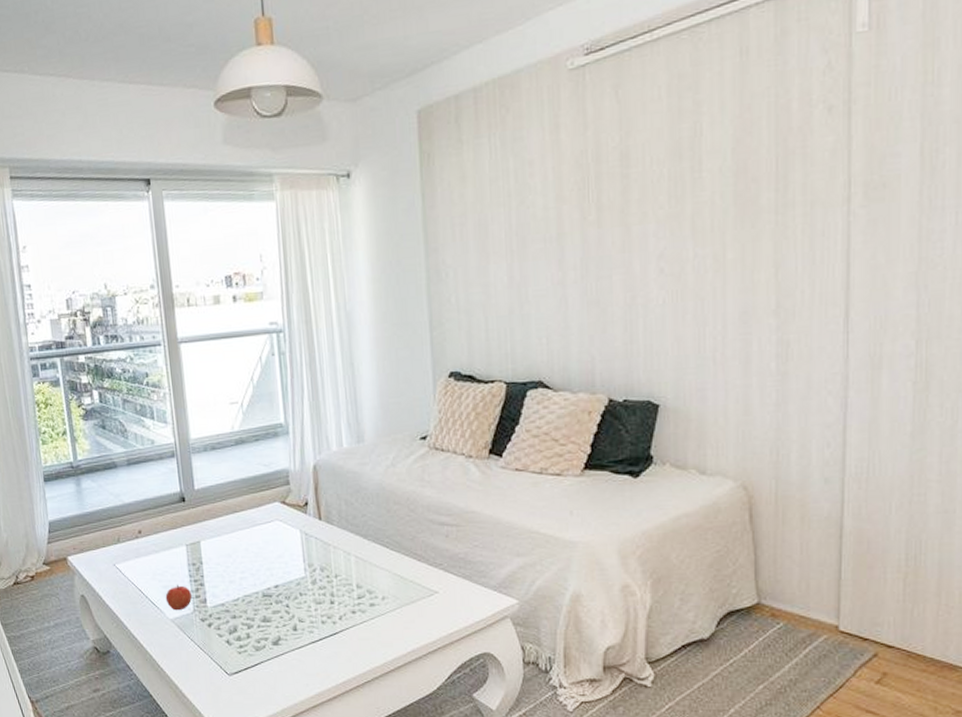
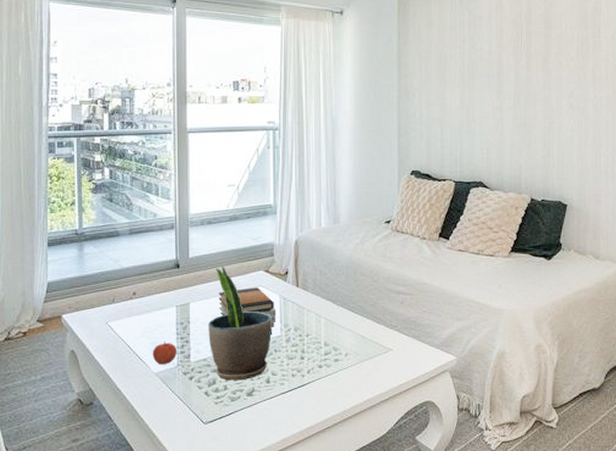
potted plant: none [223,497,295,628] -> present [208,265,273,381]
book stack: none [230,521,299,577] -> present [218,287,277,336]

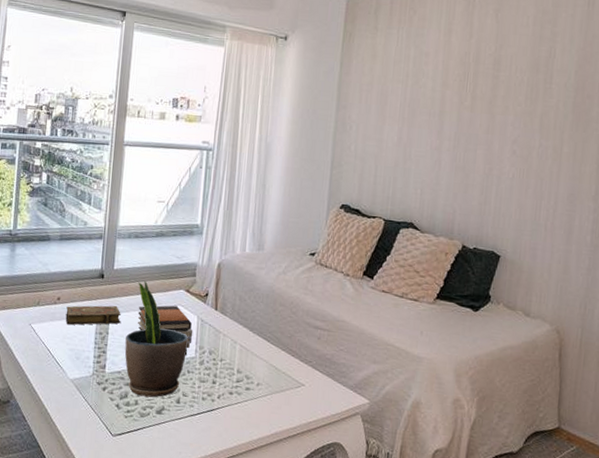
book: none [143,295,202,319] -> present [65,305,121,326]
apple: present [152,341,178,365] -> none [69,349,94,373]

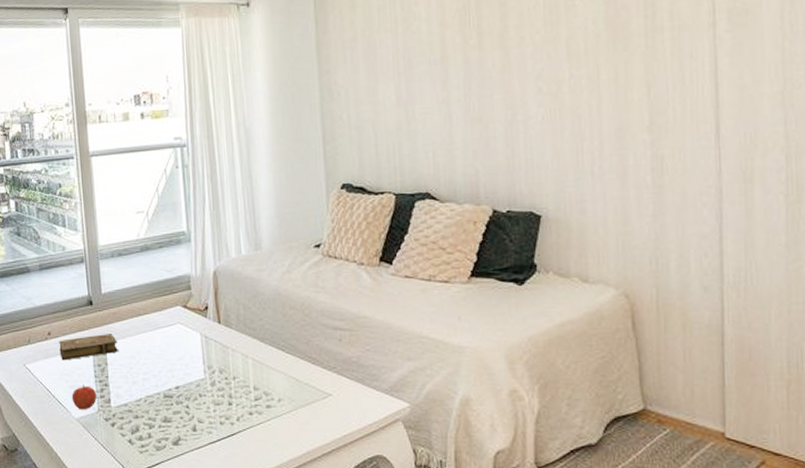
apple: none [69,349,94,373] -> present [71,384,98,410]
potted plant: present [124,280,189,398] -> none [127,301,195,428]
book stack: present [138,305,193,356] -> none [134,325,199,379]

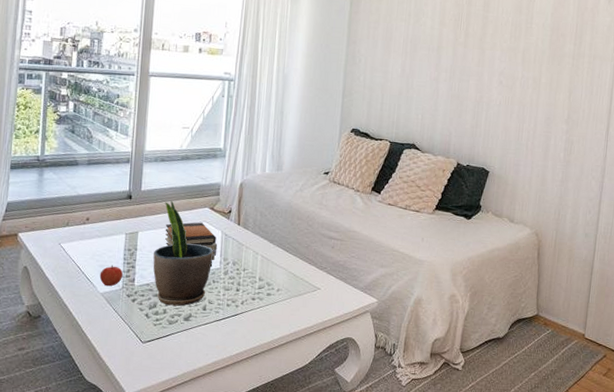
book: present [59,334,119,361] -> none [95,224,149,244]
potted plant: none [127,301,195,428] -> present [153,200,214,306]
book stack: none [134,325,199,379] -> present [165,222,218,268]

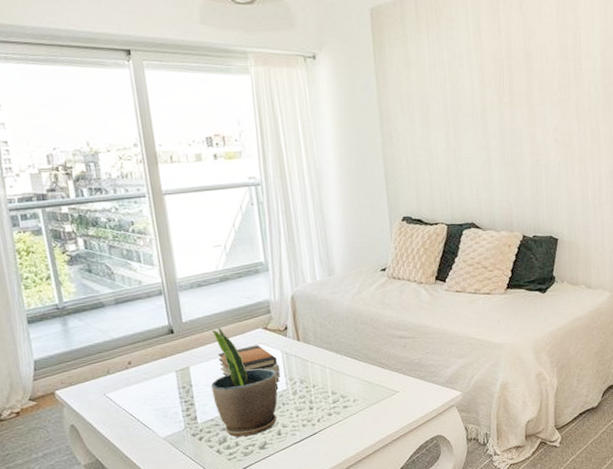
apple: present [99,265,124,287] -> none [156,406,184,430]

